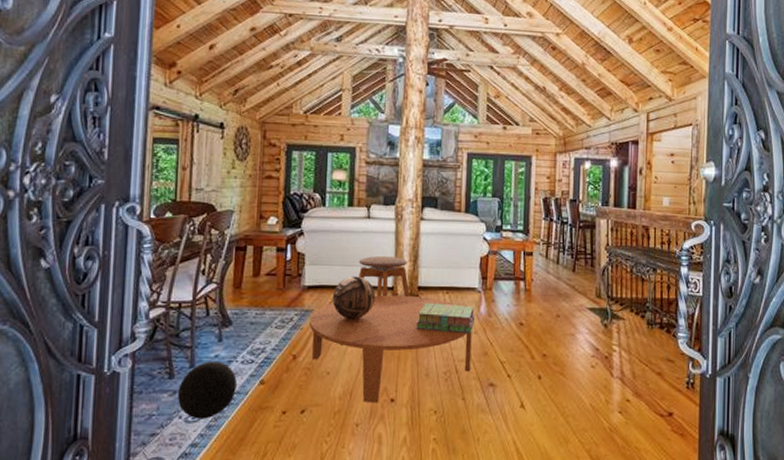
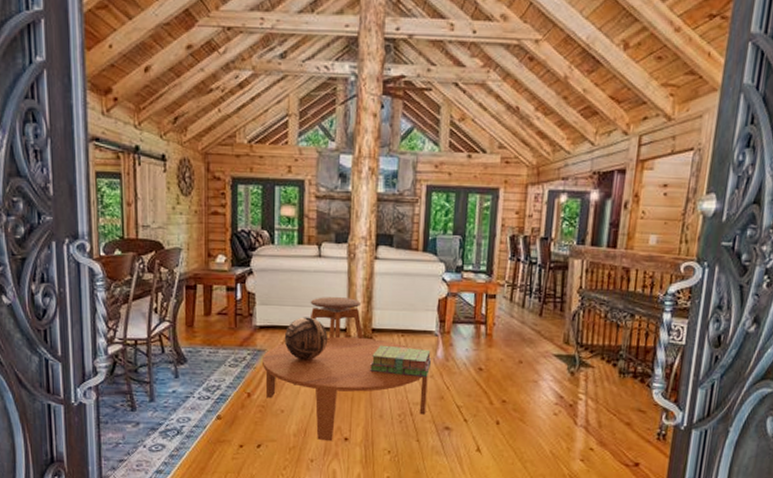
ball: present [177,362,237,419] -> none [140,396,195,449]

